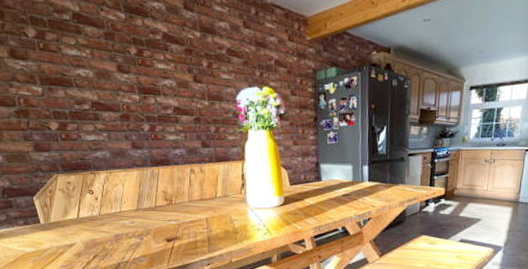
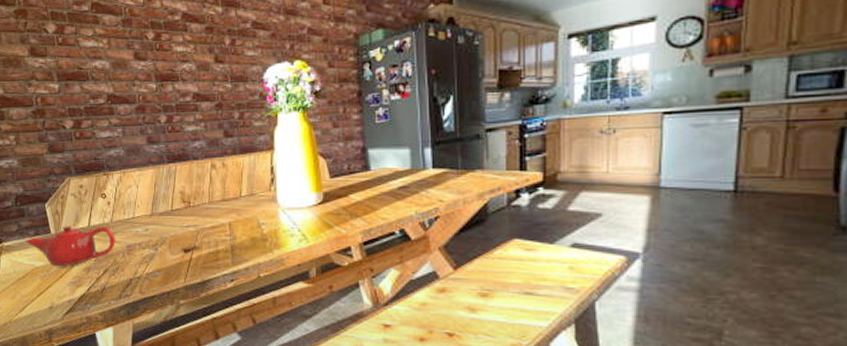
teapot: none [15,217,104,253] -> present [25,226,116,267]

